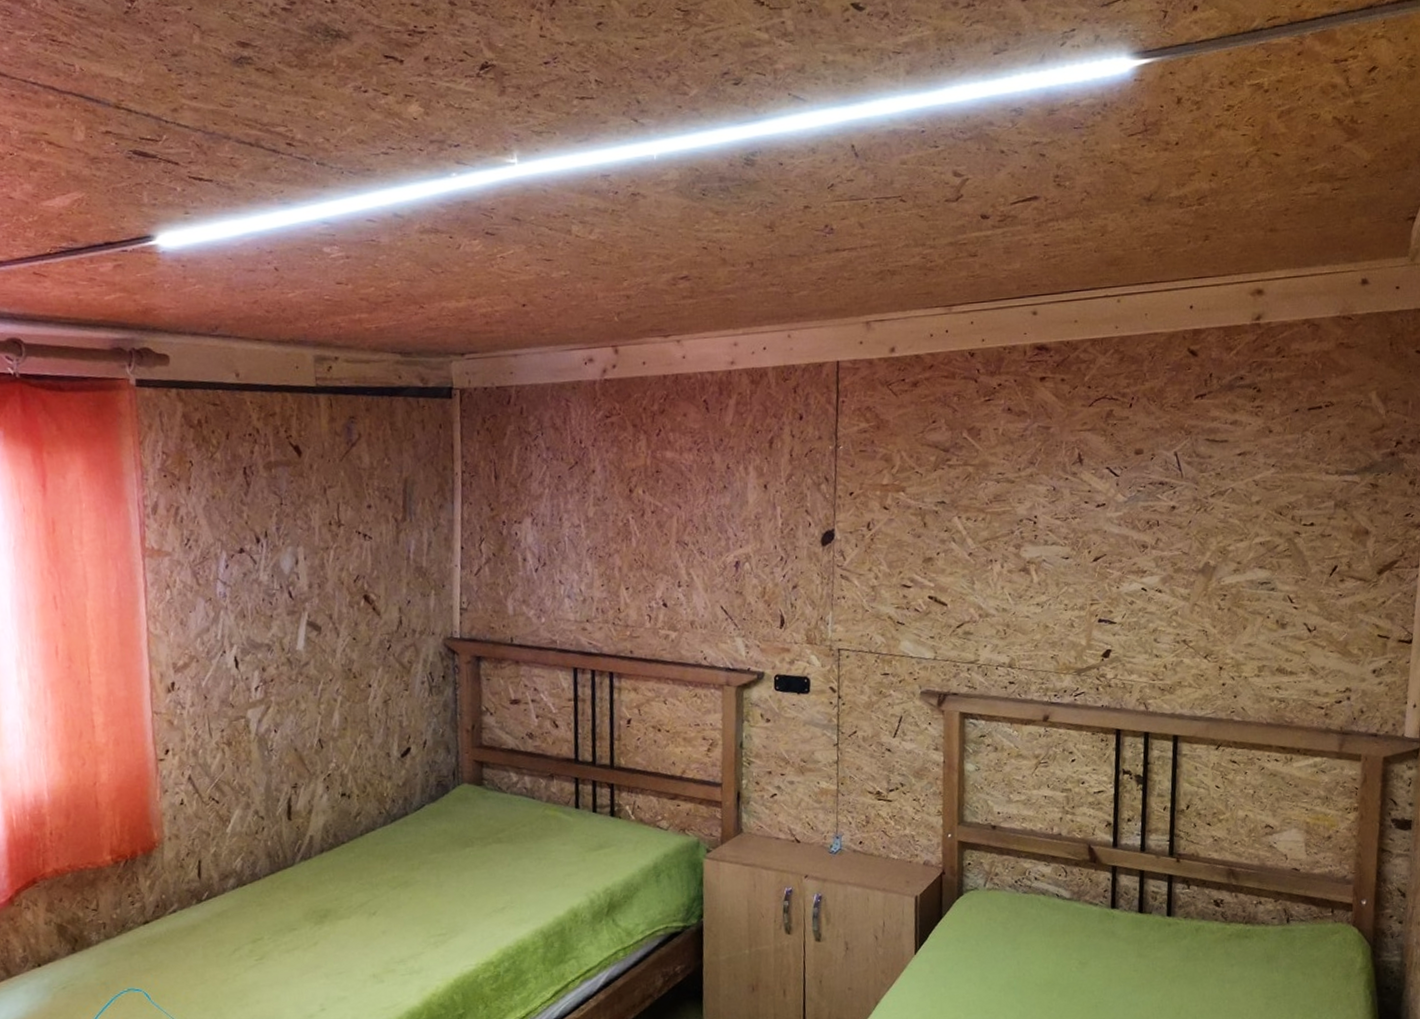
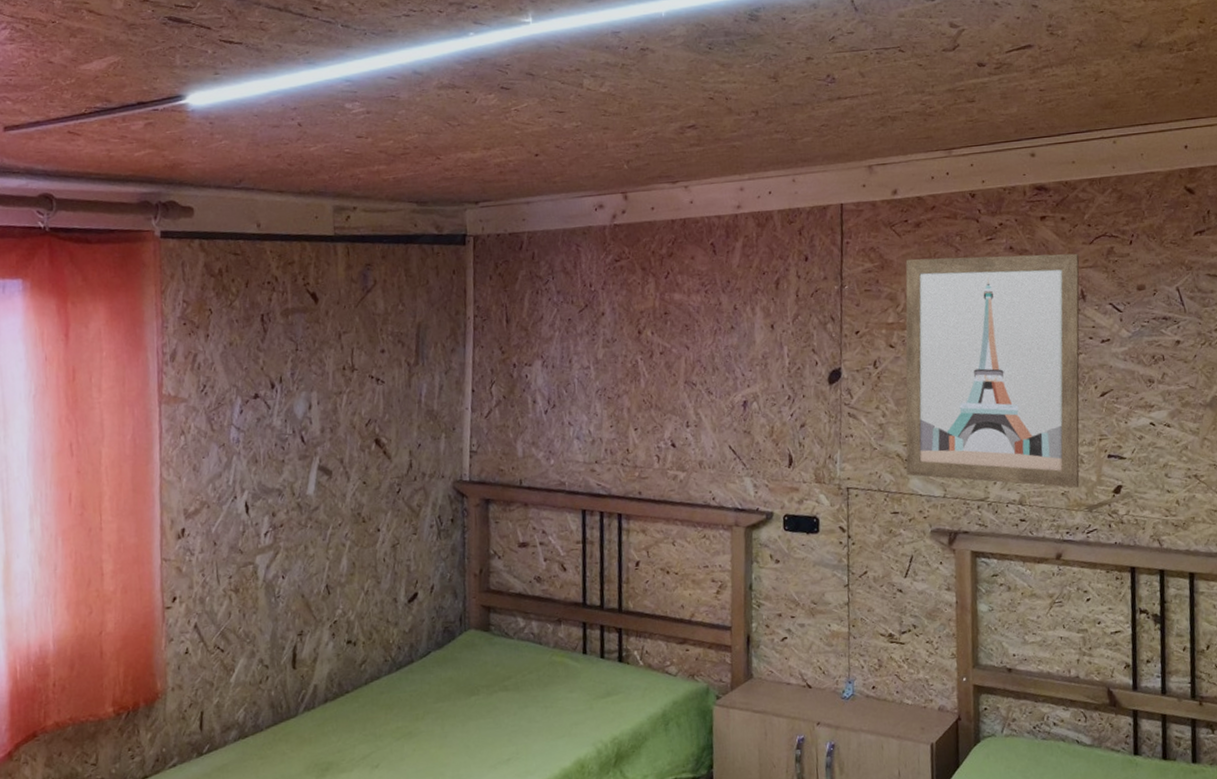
wall art: none [897,415,1078,652] -> present [905,253,1080,488]

